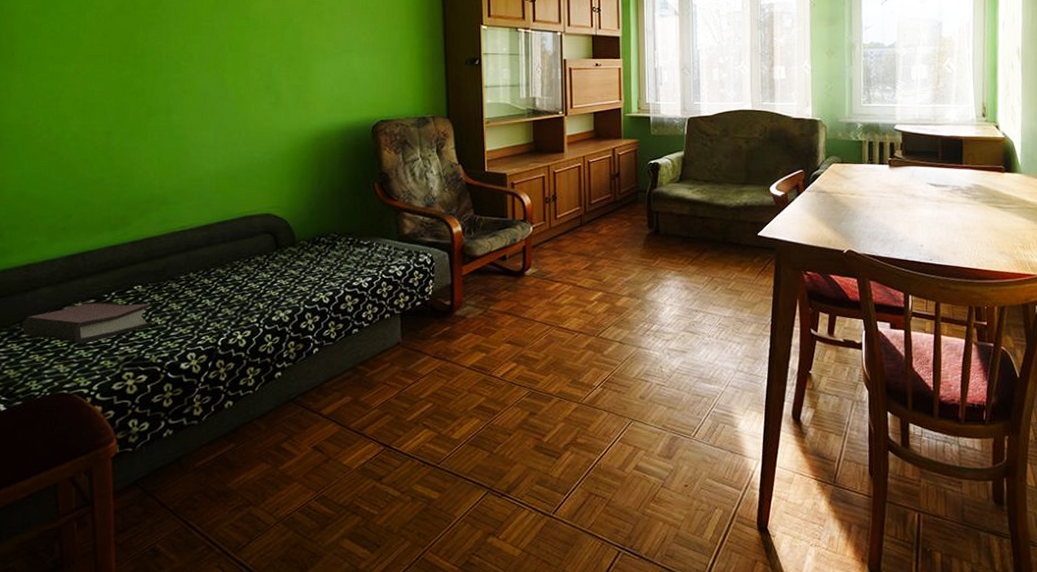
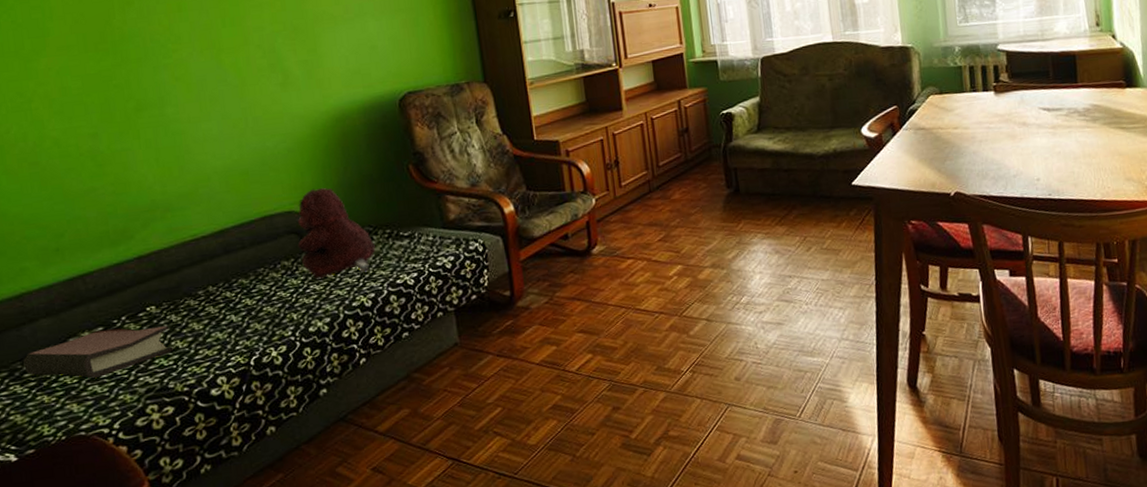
teddy bear: none [271,196,338,275] -> present [297,188,376,279]

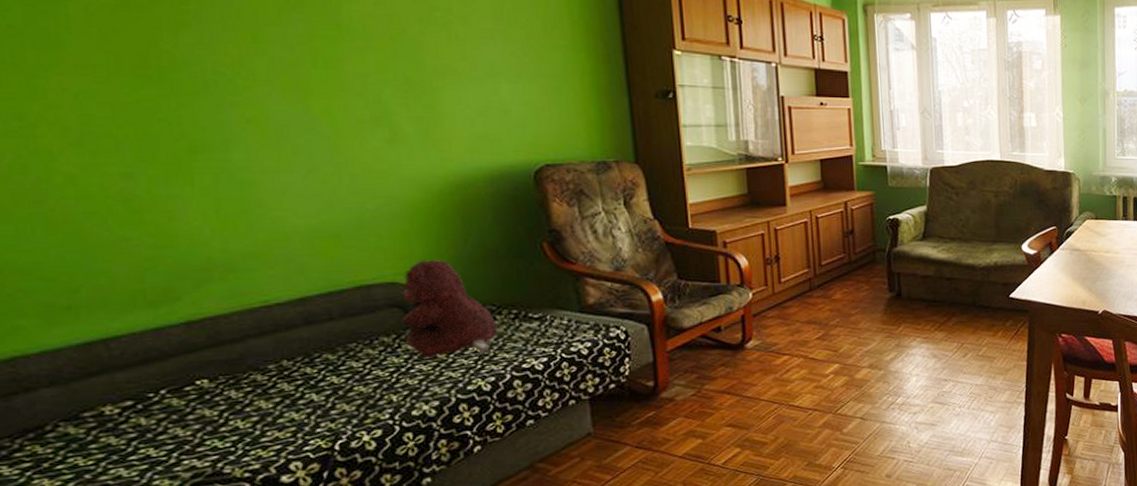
hardback book: present [23,325,173,379] -> none [14,402,232,461]

